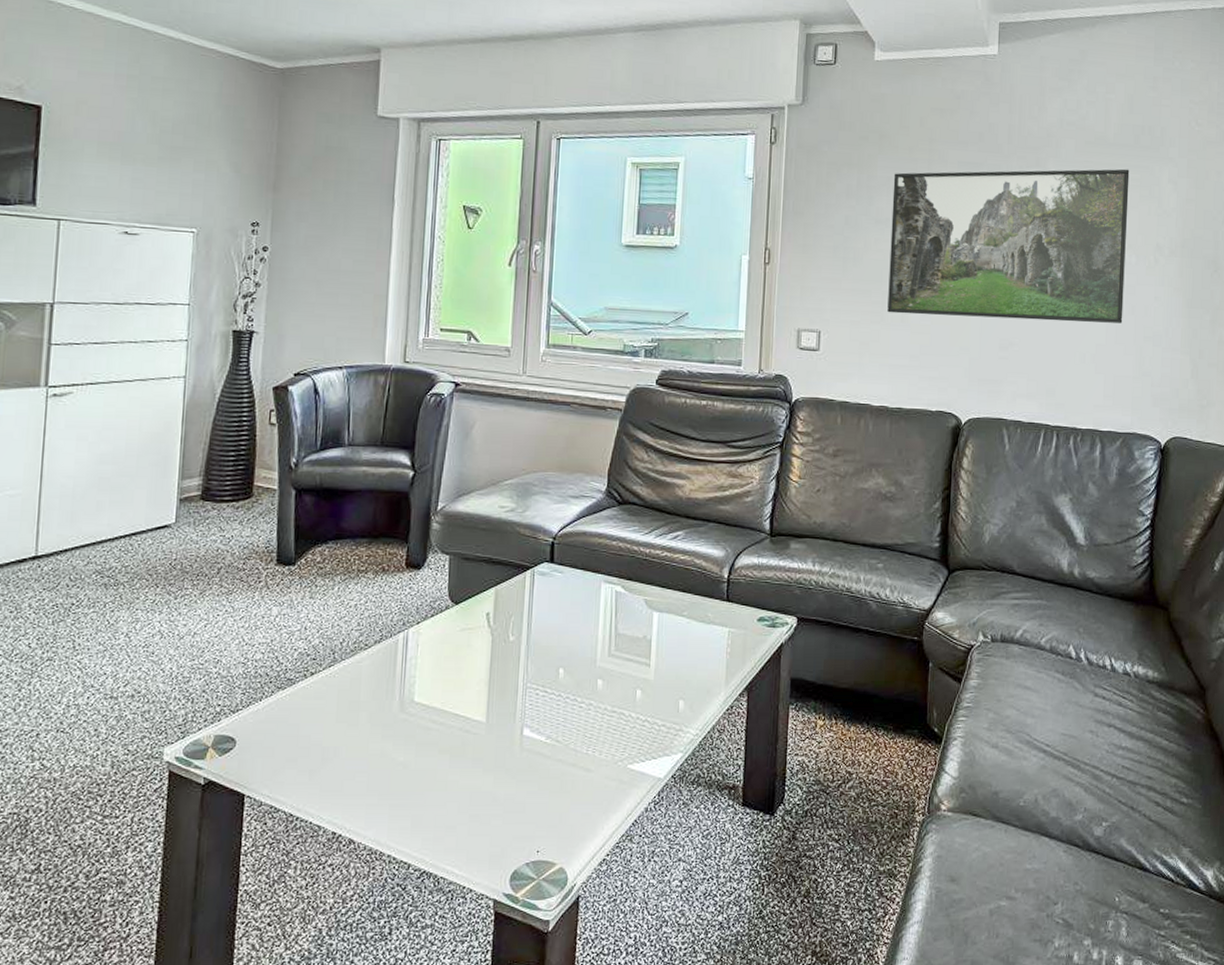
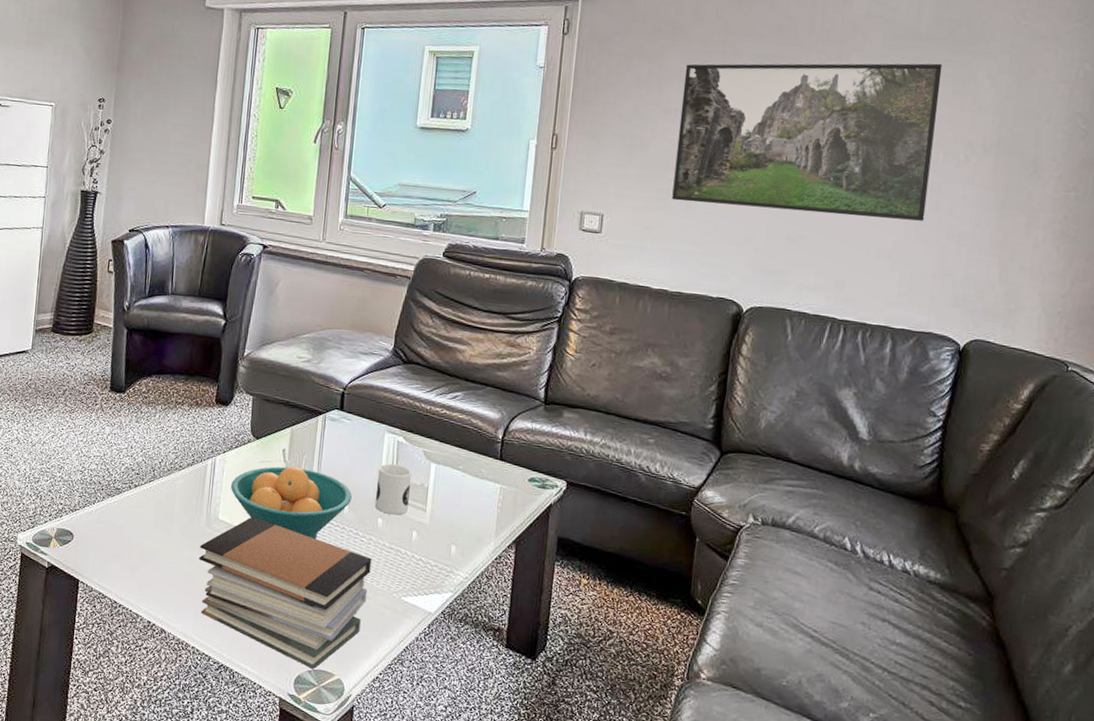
book stack: none [392,694,593,861] -> present [199,516,372,669]
fruit bowl: none [427,631,567,712] -> present [231,466,352,540]
mug: none [593,617,632,674] -> present [374,463,411,515]

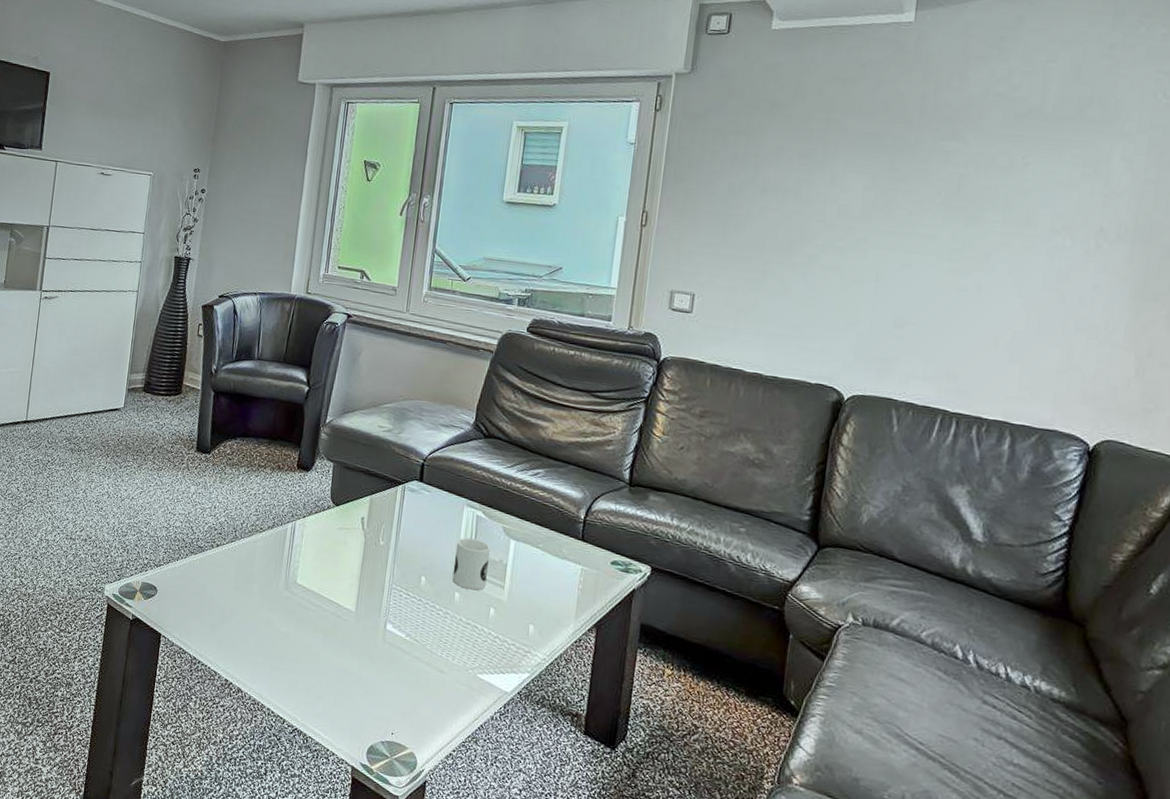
book stack: present [199,516,372,669] -> none [276,582,448,741]
fruit bowl: present [231,466,352,540] -> none [309,534,430,610]
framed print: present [672,63,942,221] -> none [768,142,1070,311]

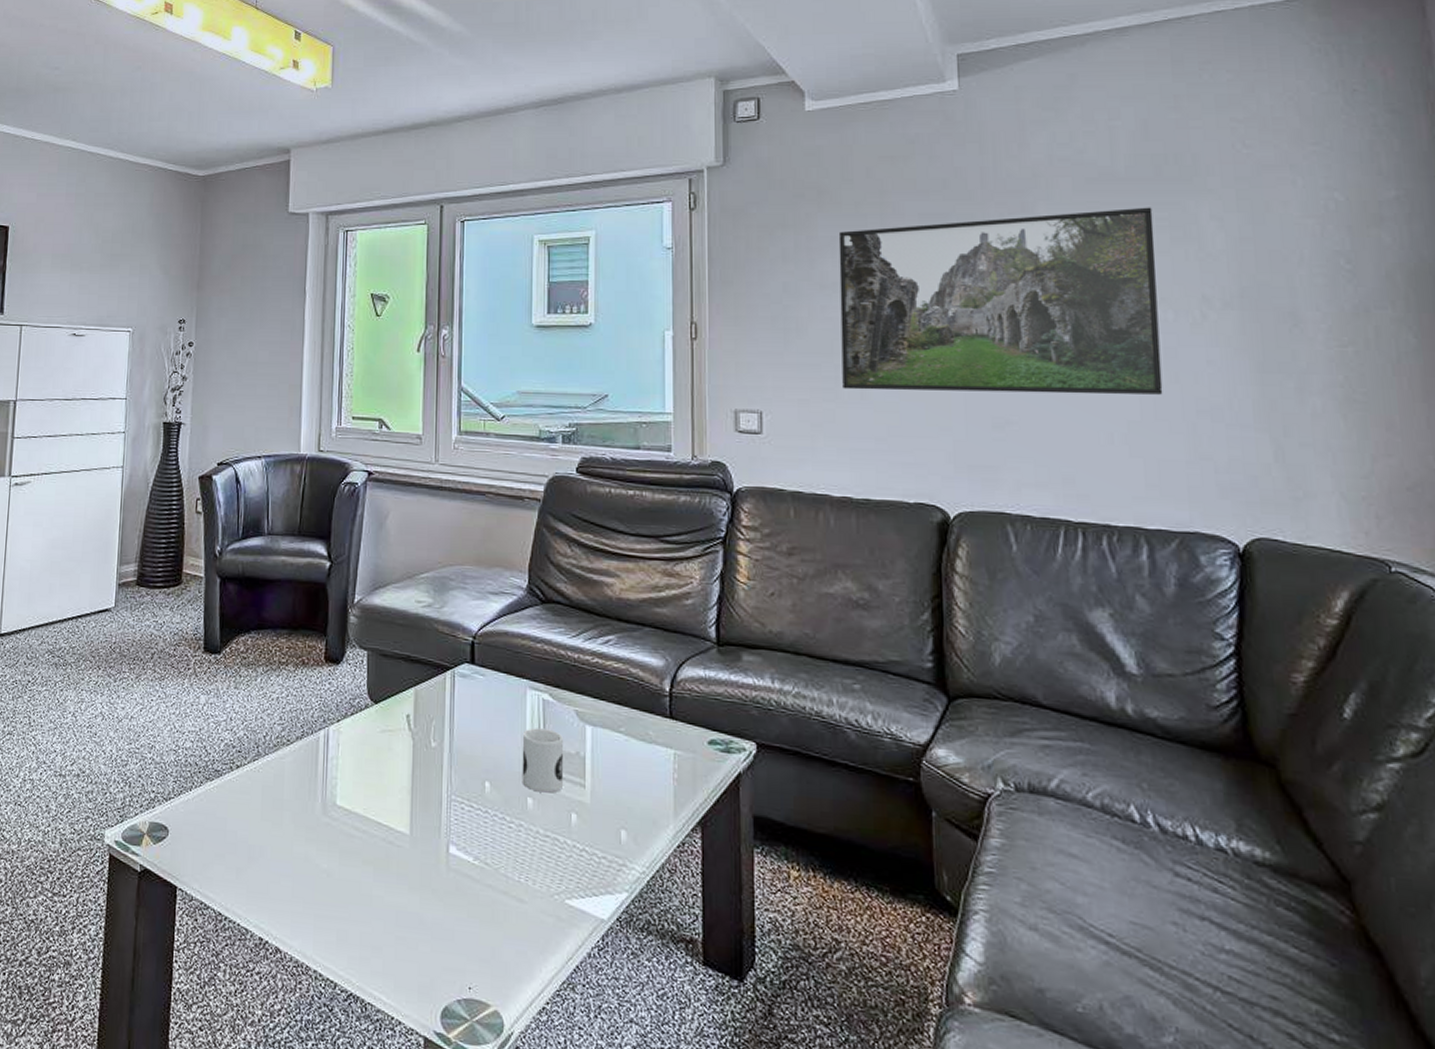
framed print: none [768,142,1070,311] -> present [838,207,1163,395]

